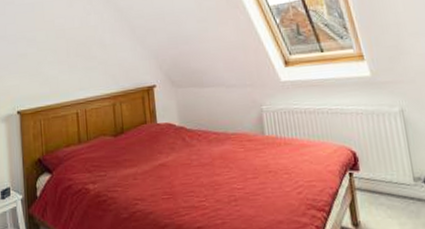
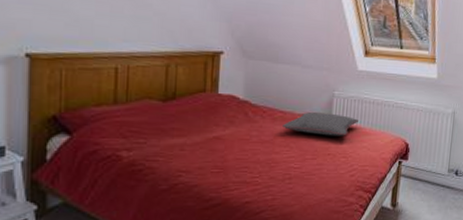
pillow: none [219,128,294,153] -> present [283,111,358,136]

